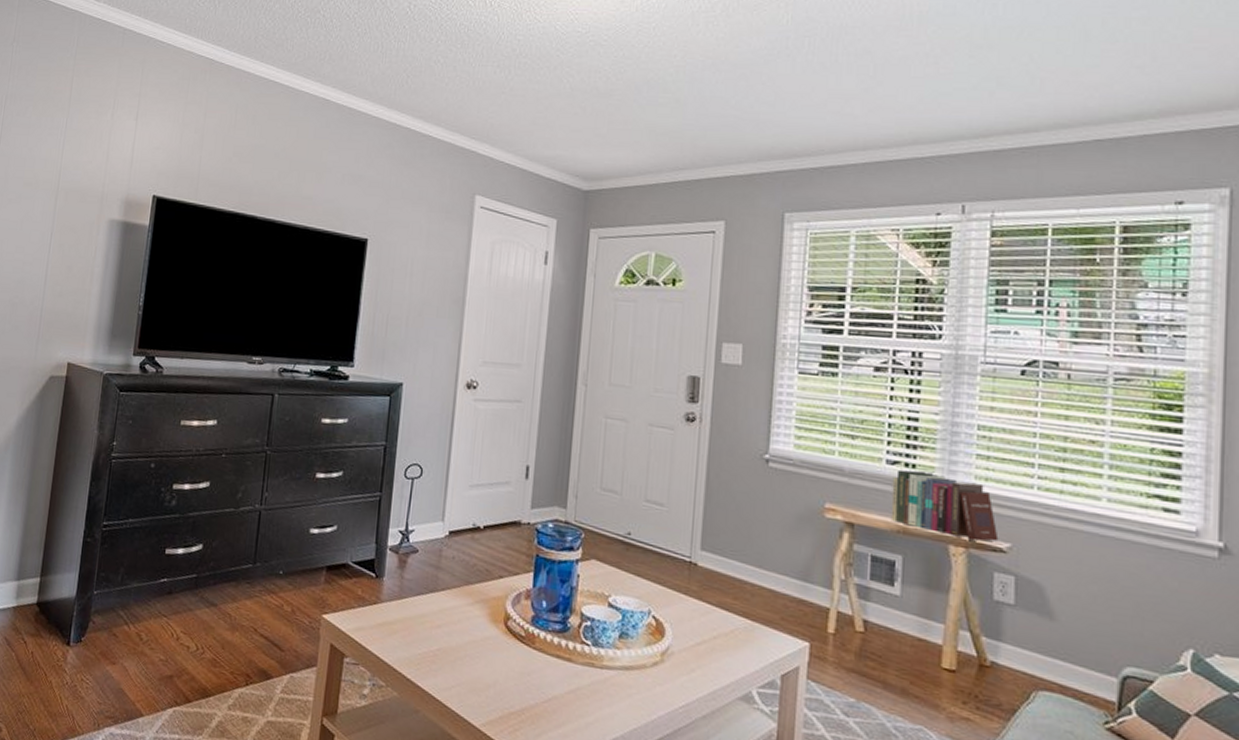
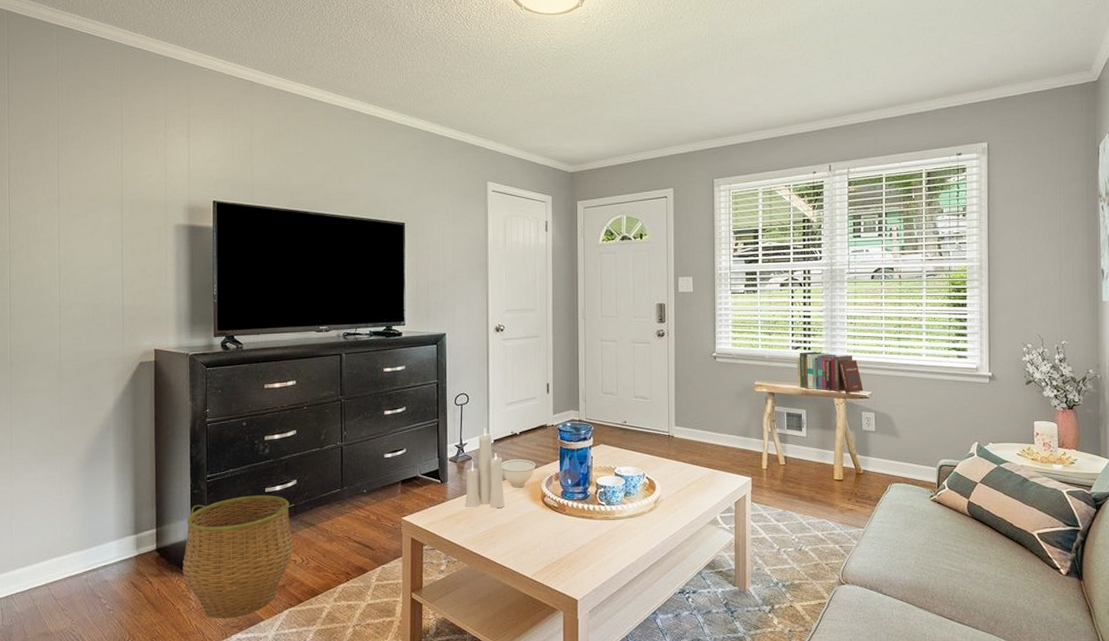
basket: none [61,554,191,705] -> present [183,495,294,618]
candle: none [402,514,458,625] -> present [465,428,505,509]
bowl: none [455,561,501,602] -> present [502,459,536,488]

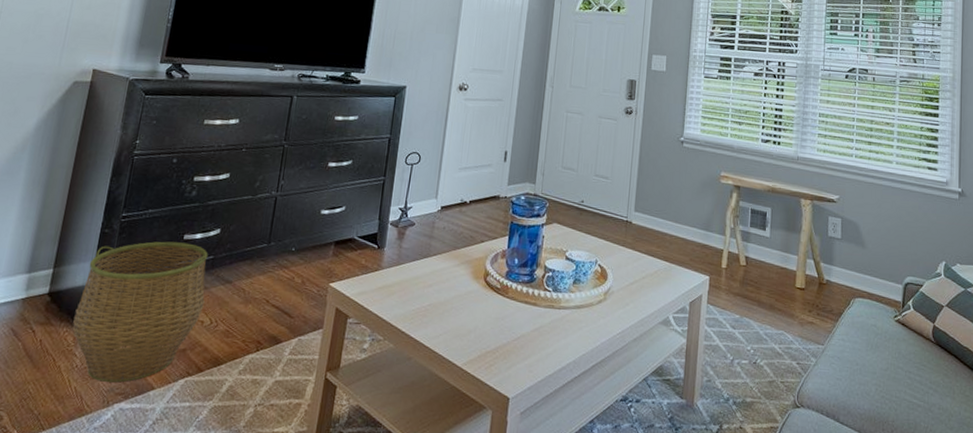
candle: present [465,428,505,509] -> none [400,192,448,284]
bowl: present [502,459,536,488] -> none [445,230,483,263]
books: present [797,352,864,393] -> none [764,146,832,195]

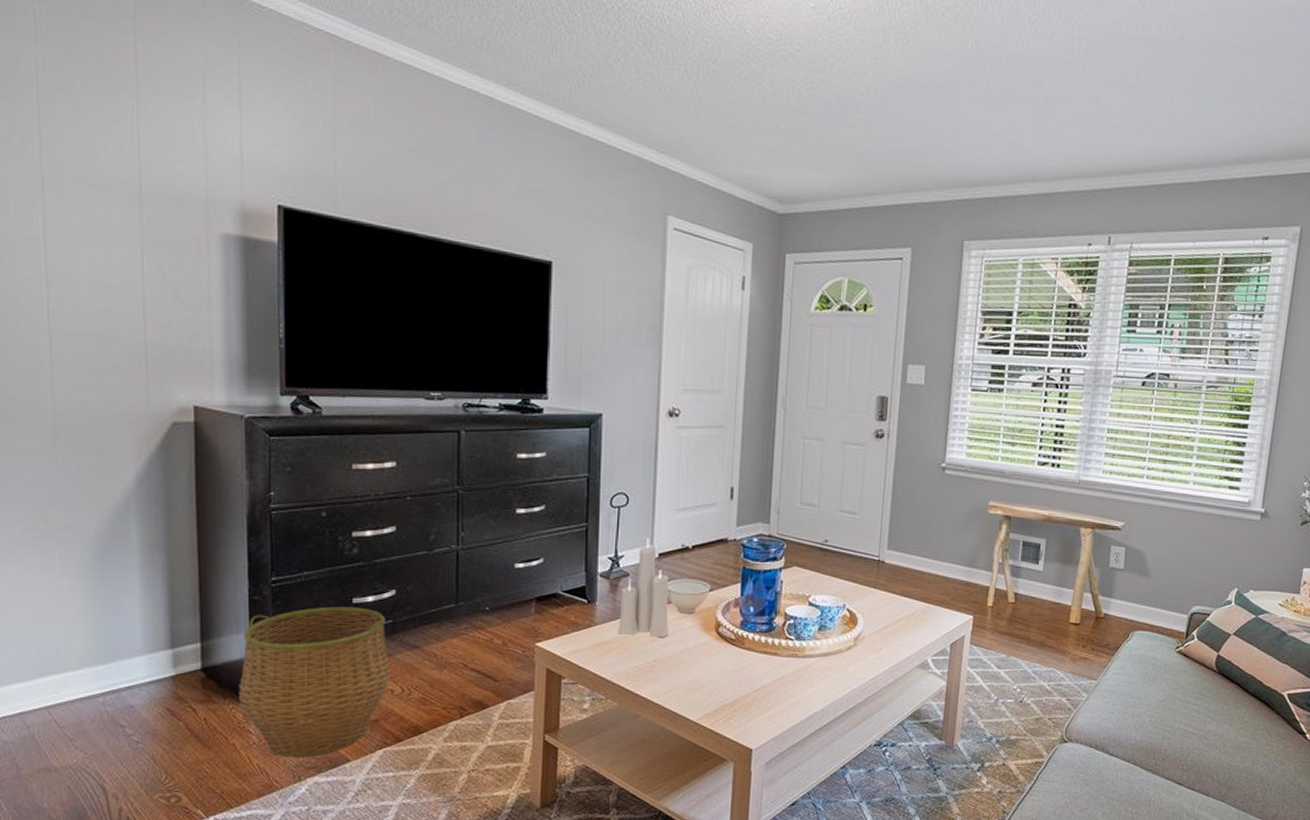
candle: none [400,192,448,284] -> present [617,538,669,638]
bowl: none [445,230,483,263] -> present [667,579,711,614]

